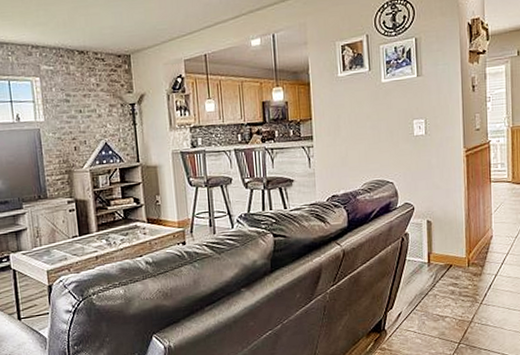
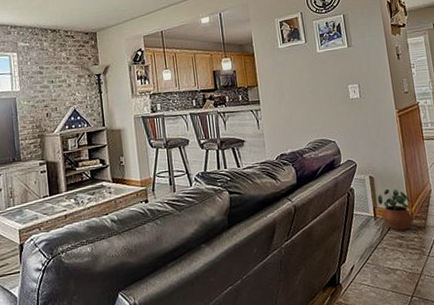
potted plant: none [434,234,471,277] -> present [377,189,414,230]

